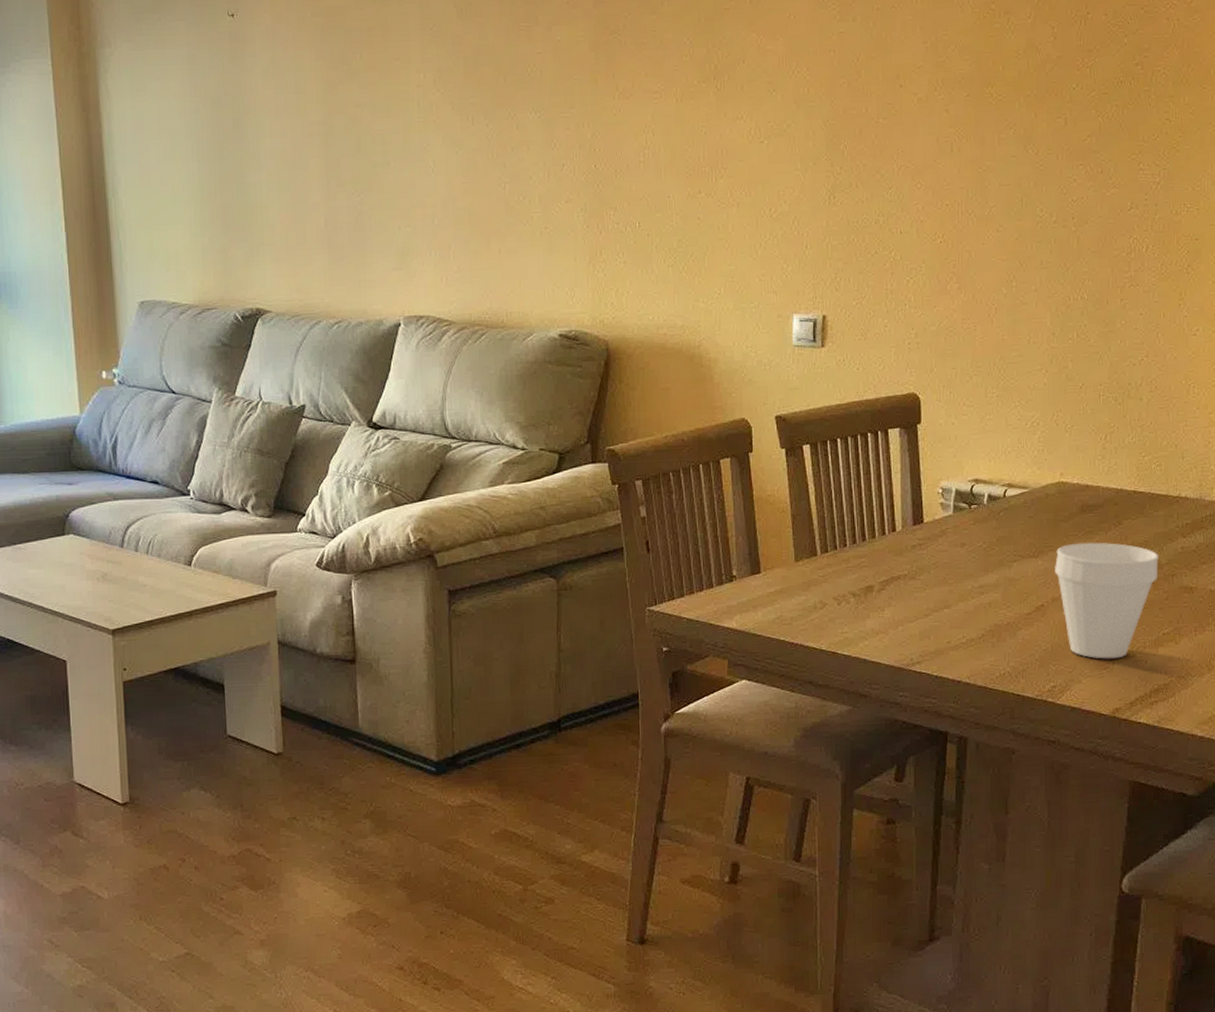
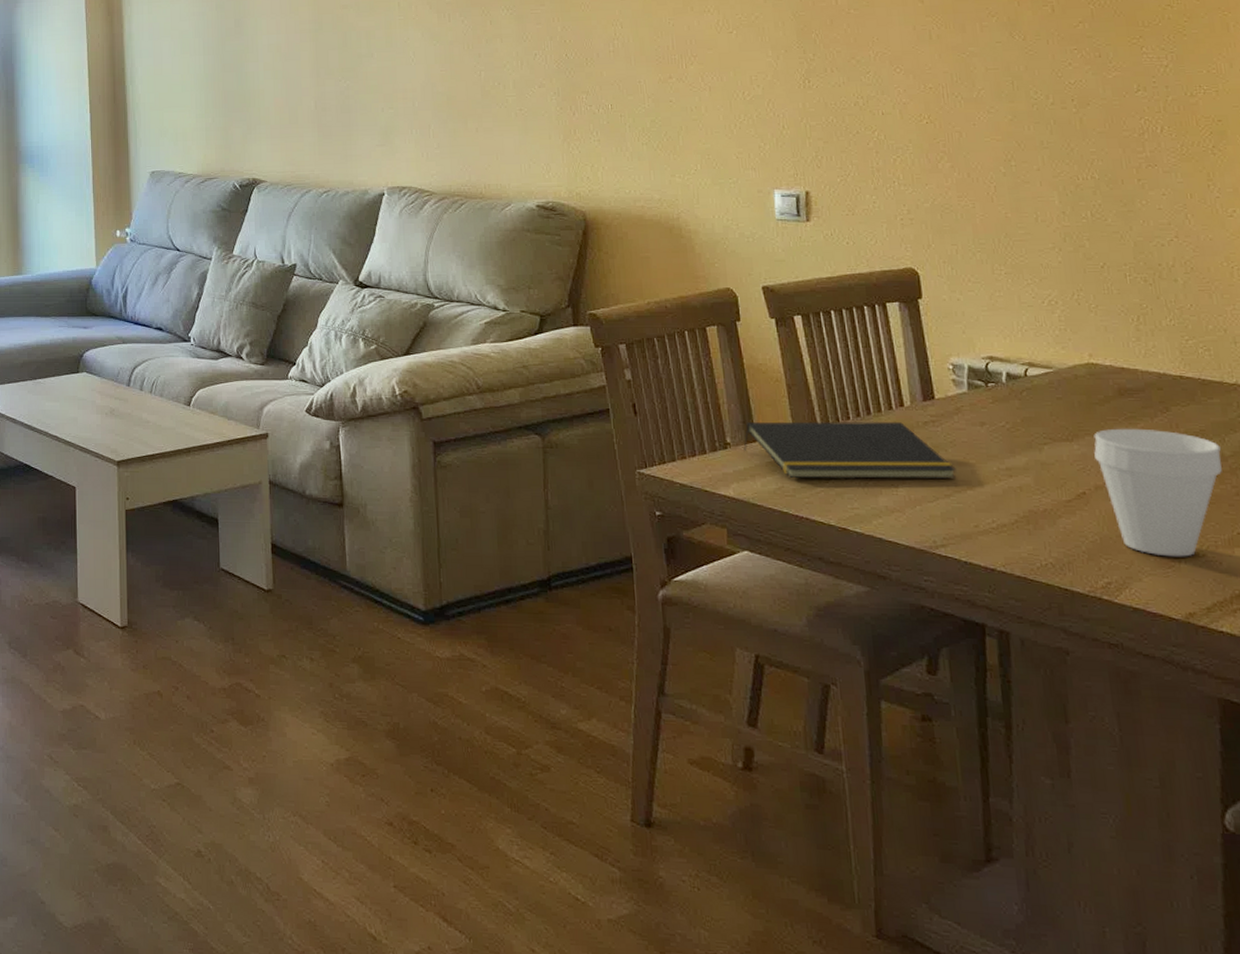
notepad: none [748,547,936,608] -> present [743,421,956,480]

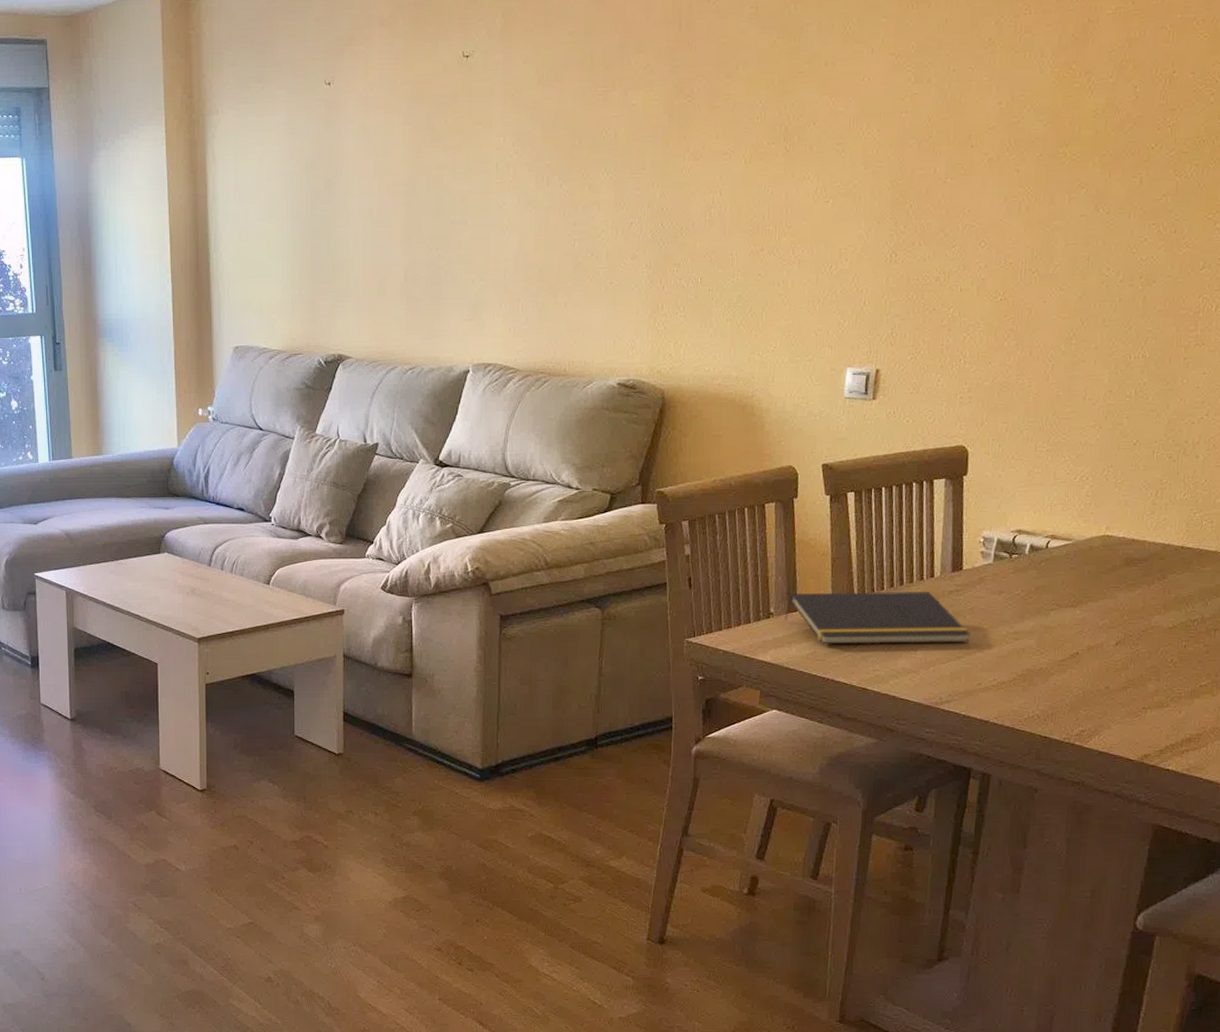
cup: present [1094,428,1222,557] -> none [1093,594,1202,707]

